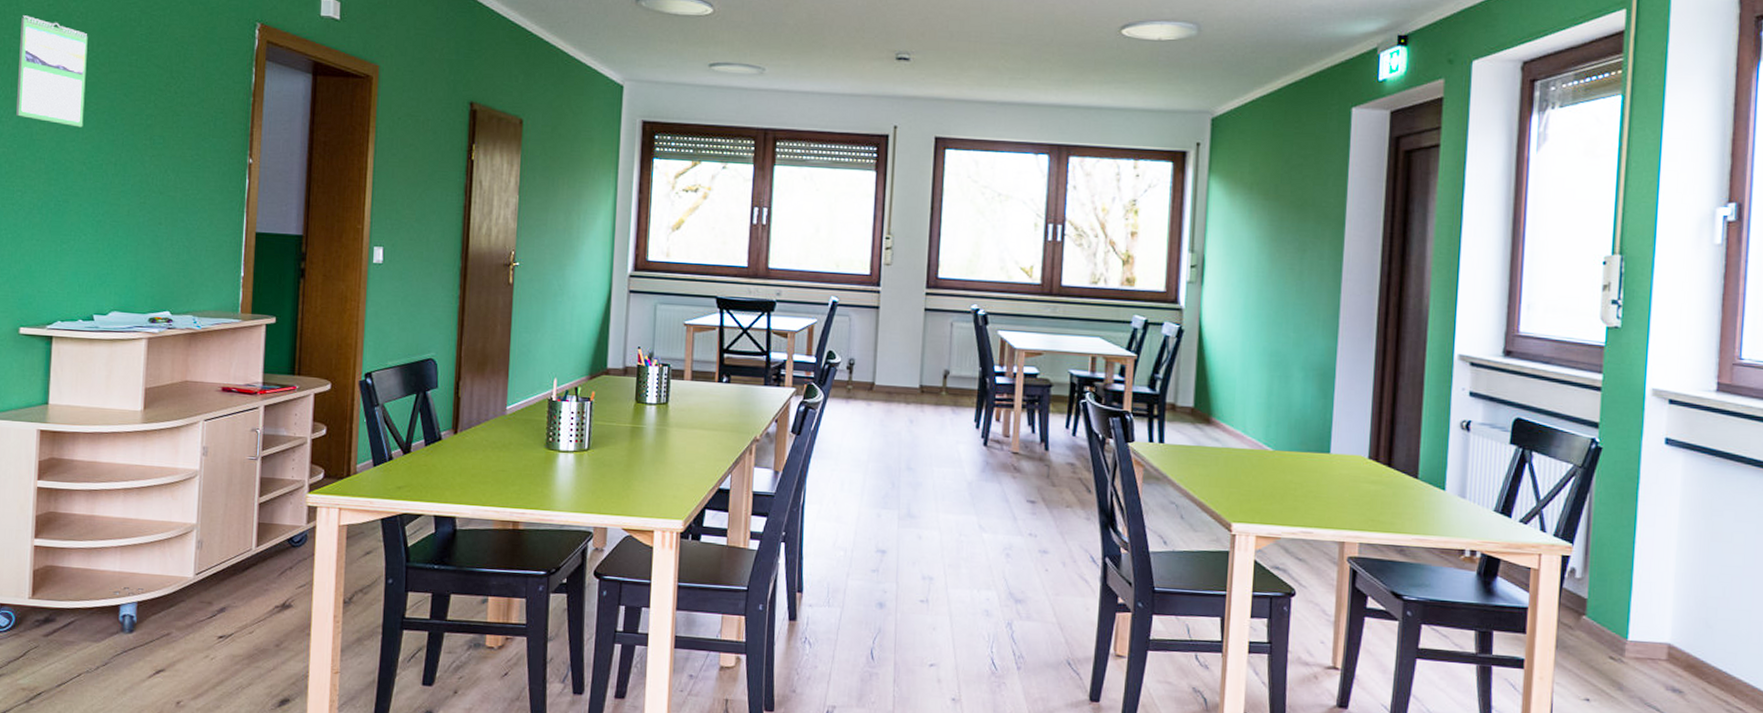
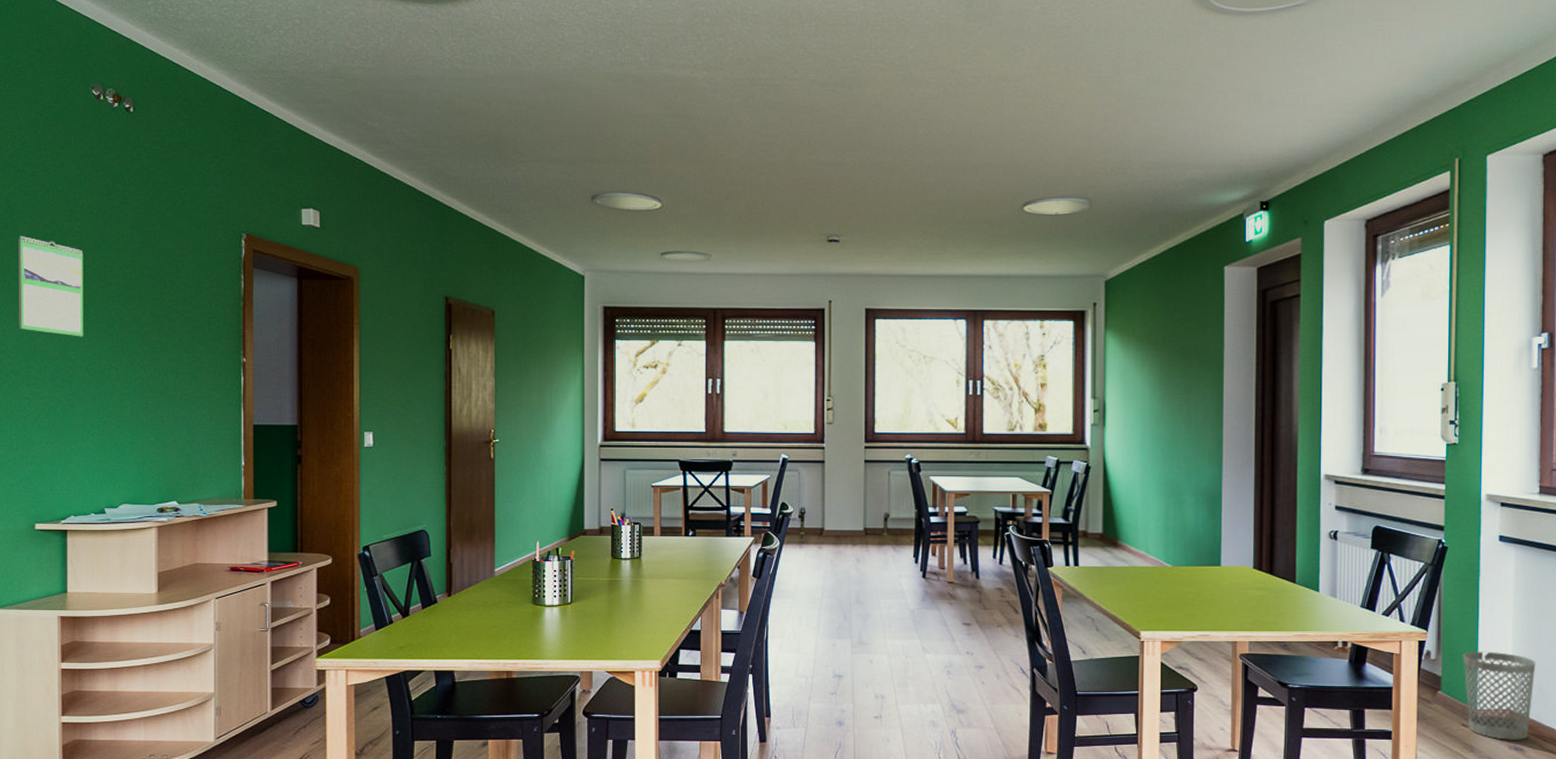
wastebasket: none [1614,572,1703,681] -> present [1463,651,1536,741]

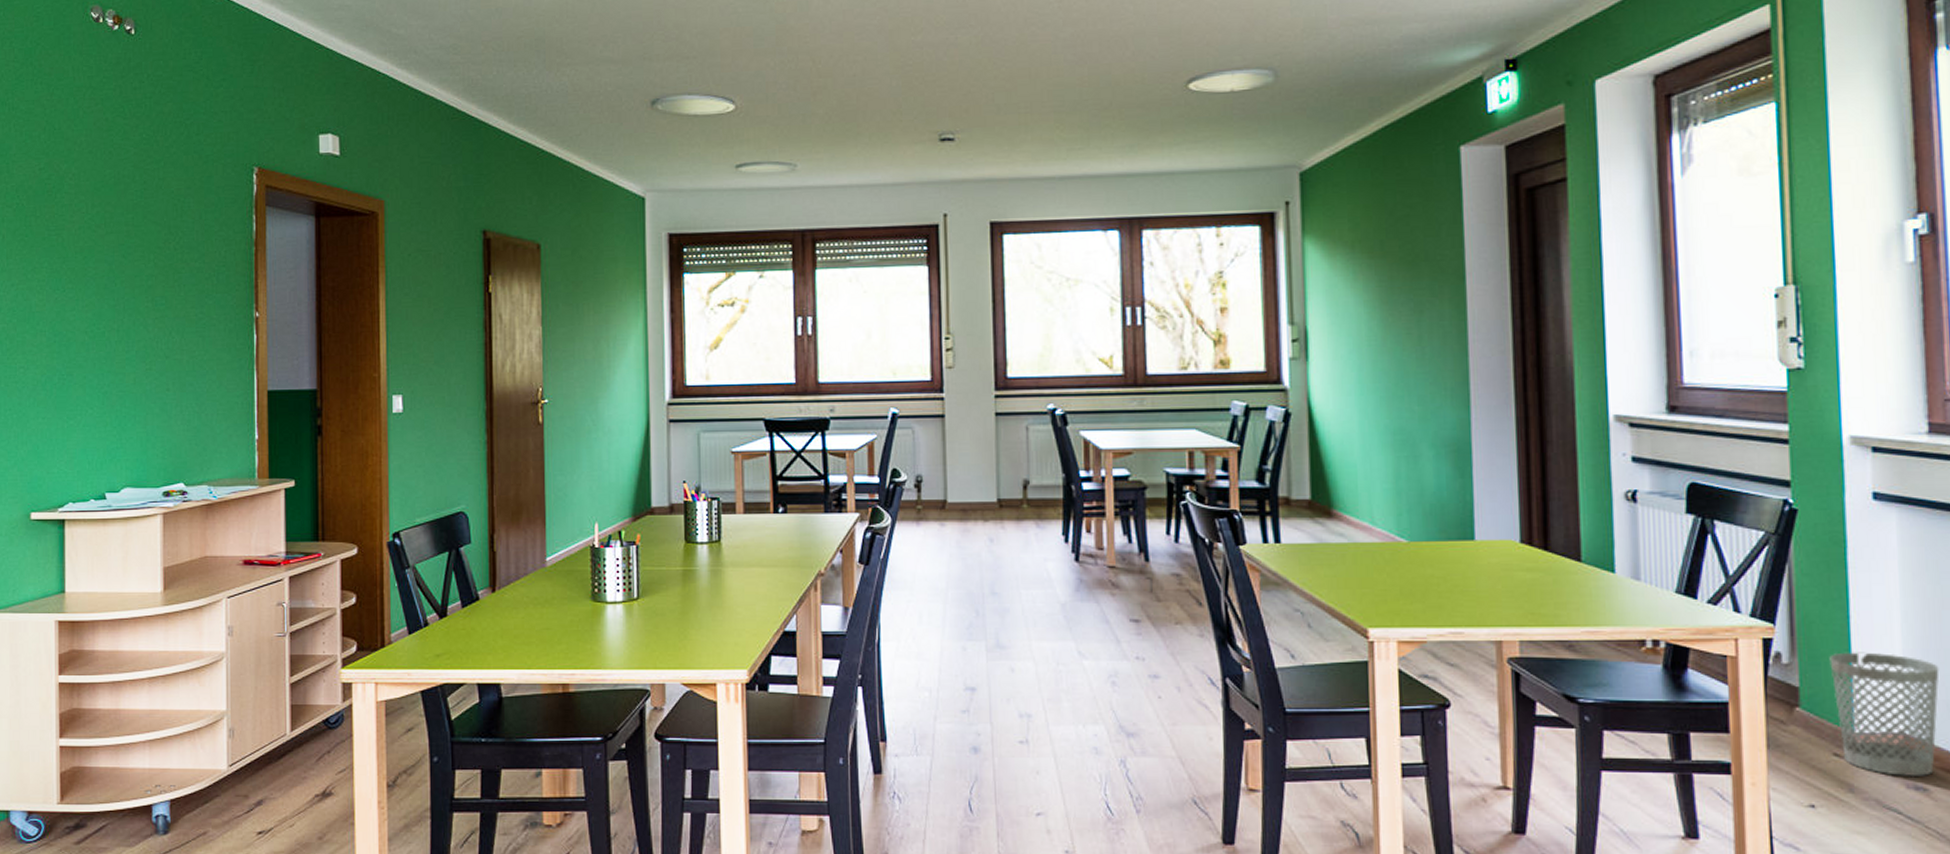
calendar: present [18,236,84,337] -> none [13,182,83,295]

